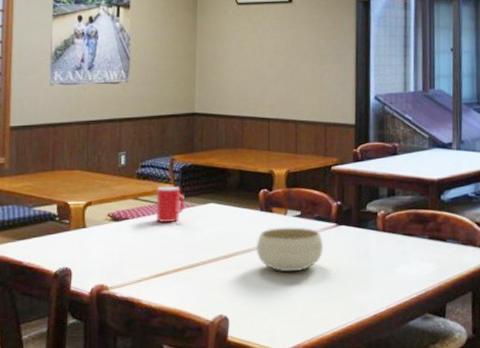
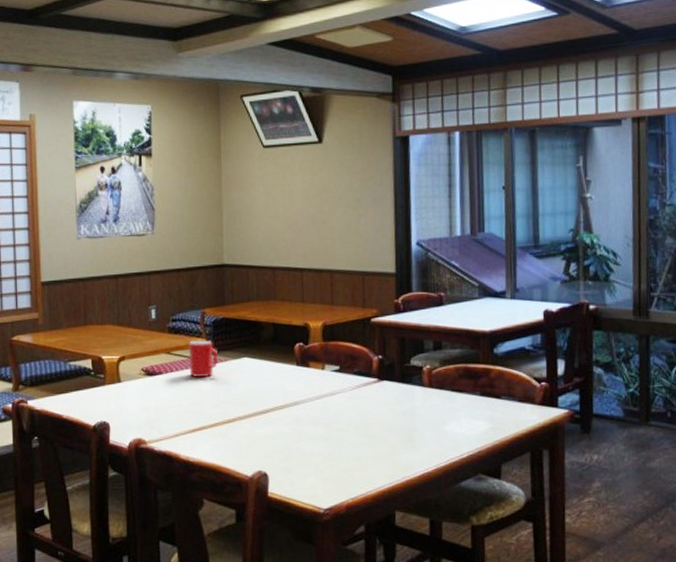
bowl: present [256,227,323,272] -> none [293,382,365,429]

